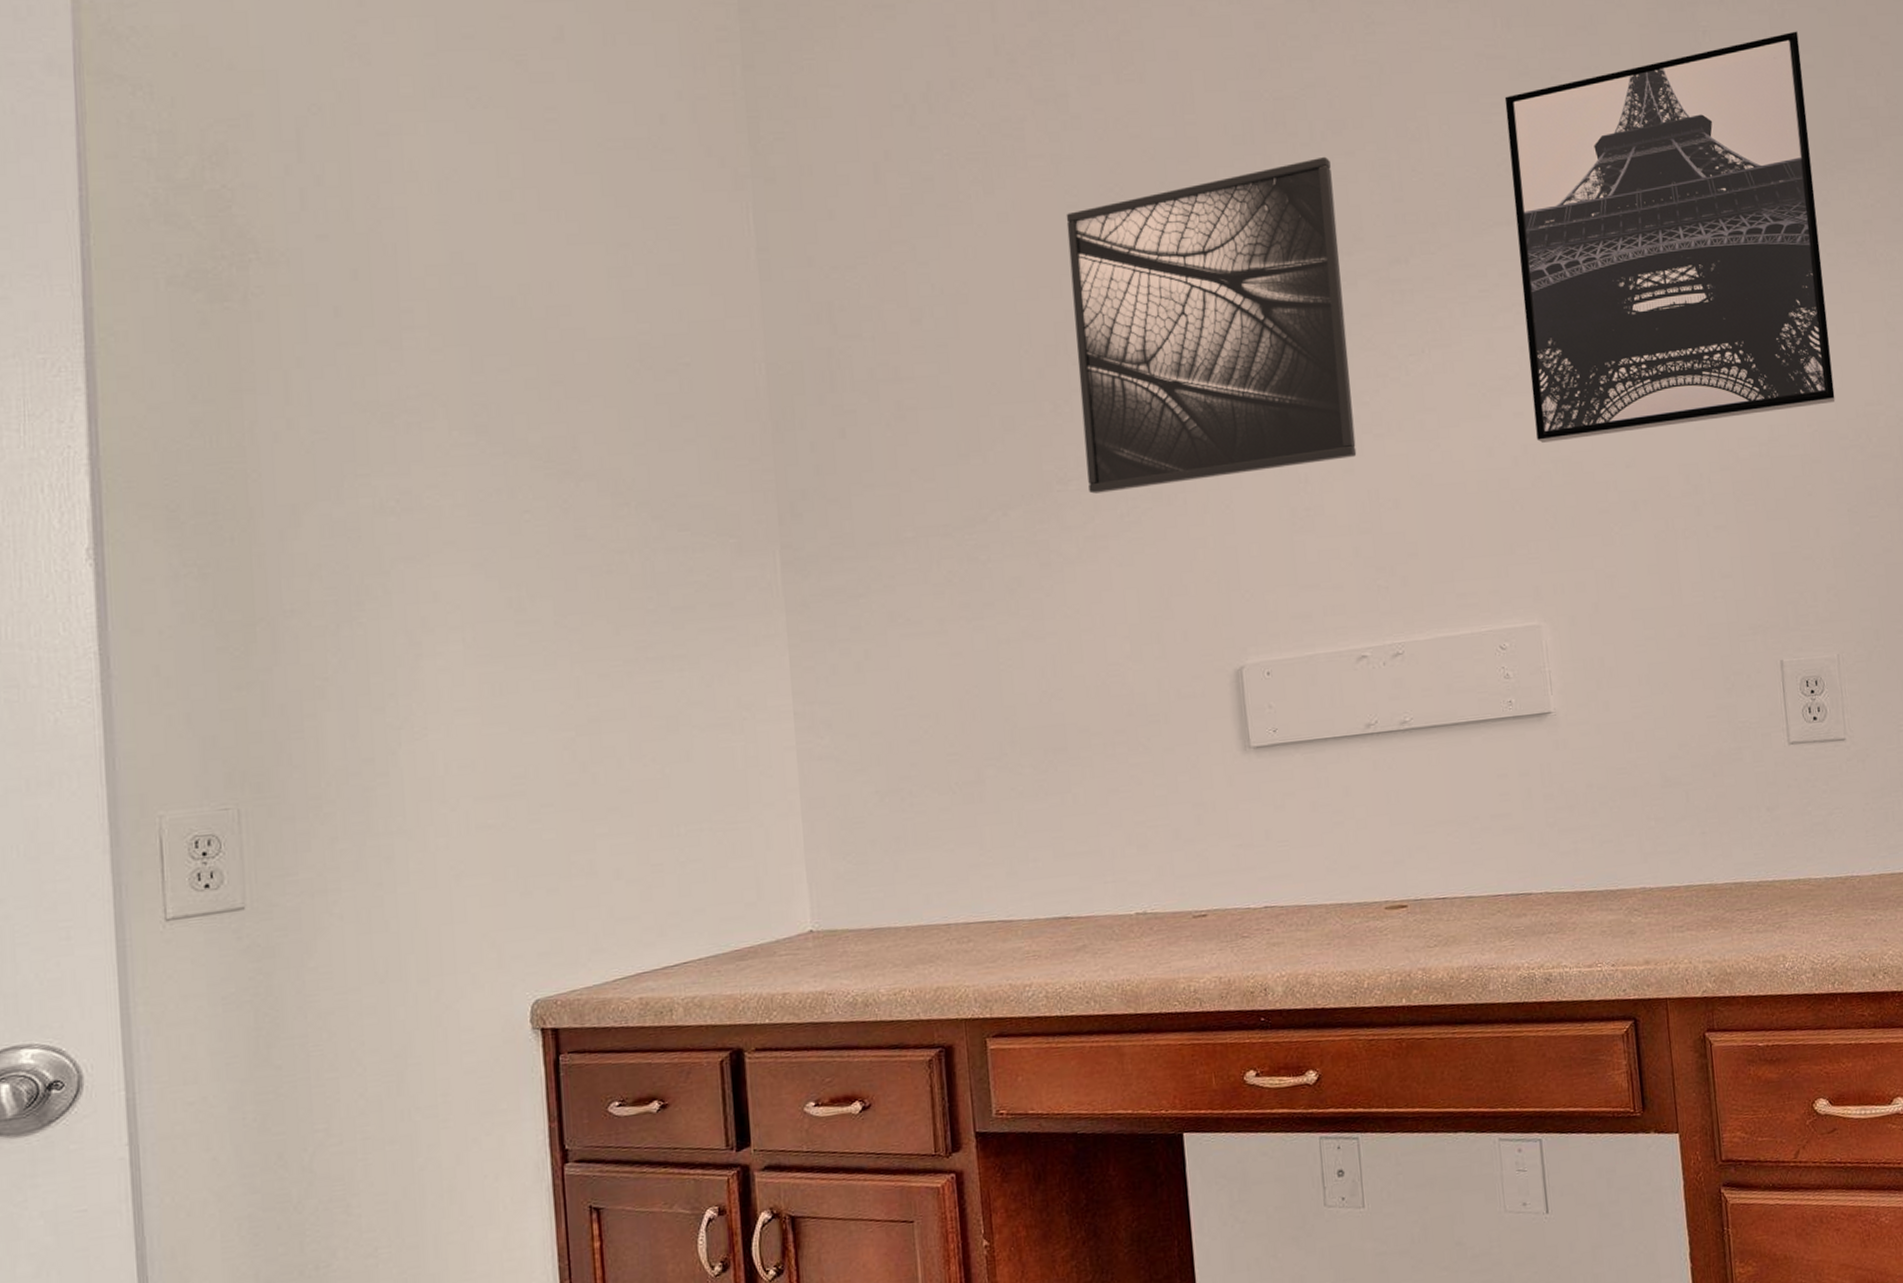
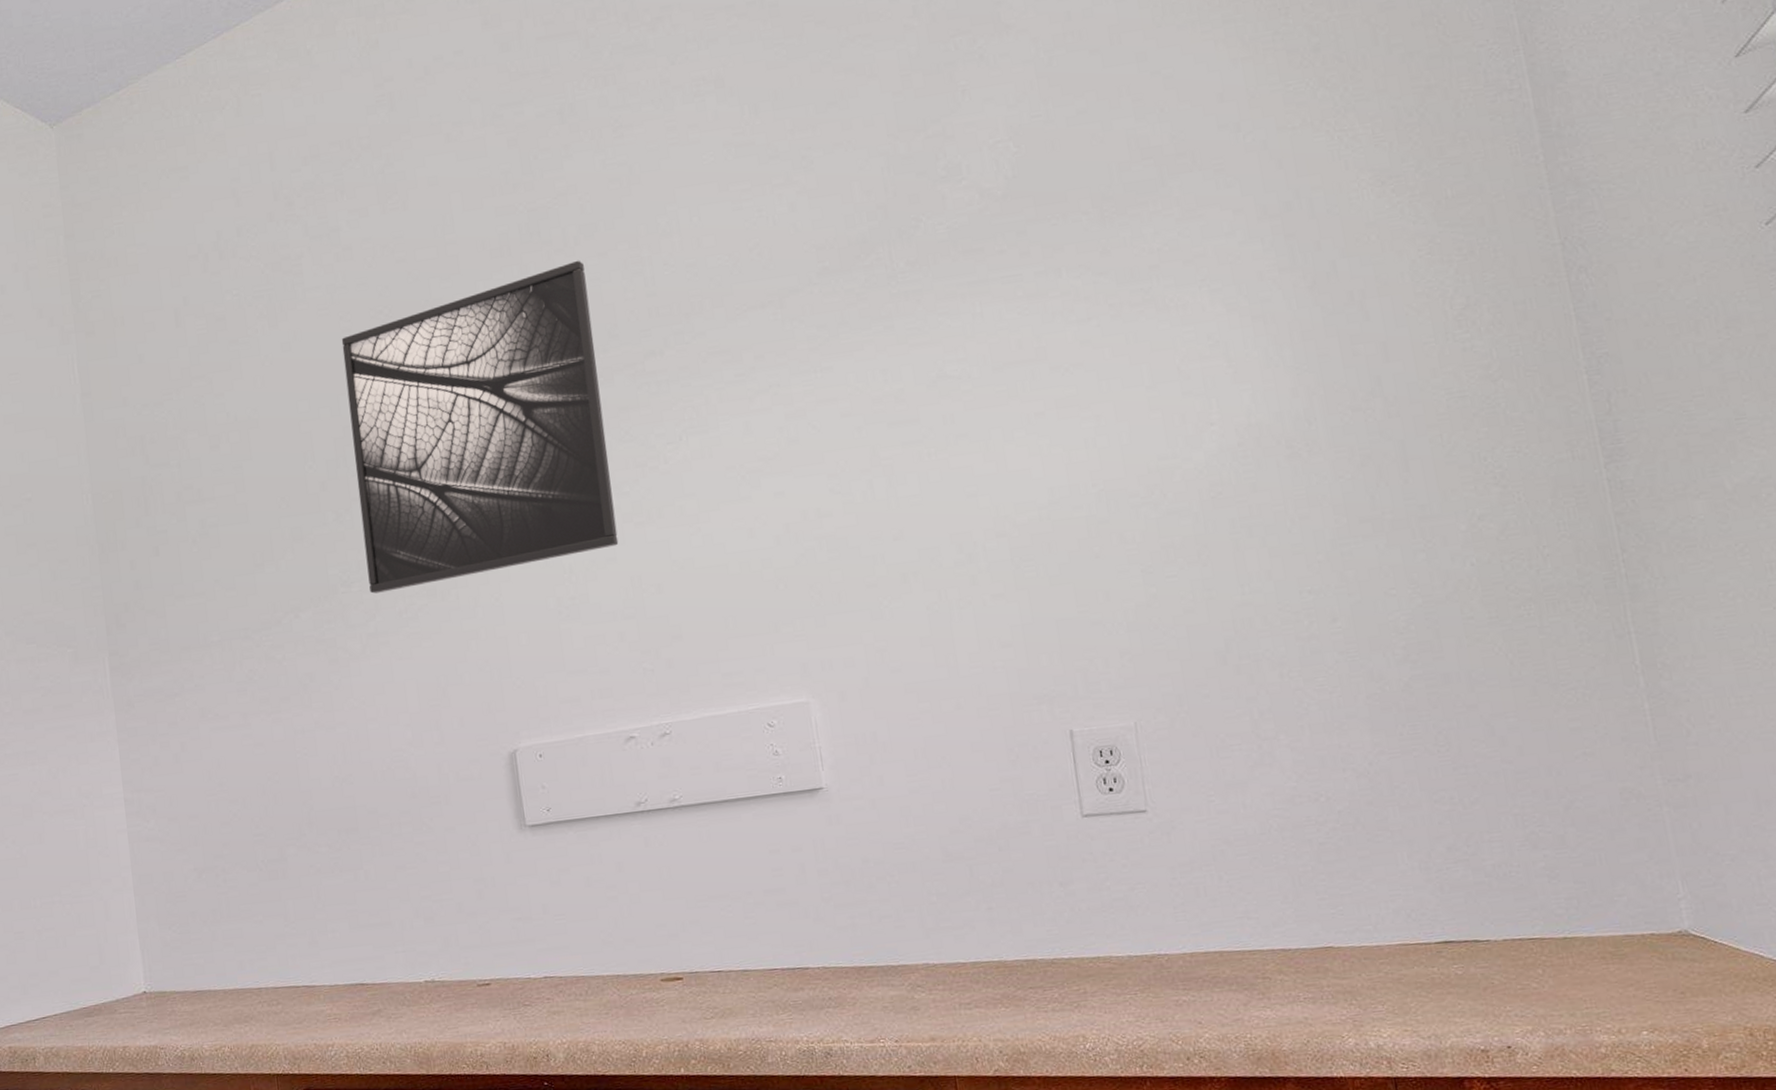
wall art: present [1504,31,1836,443] -> none [754,77,1124,521]

